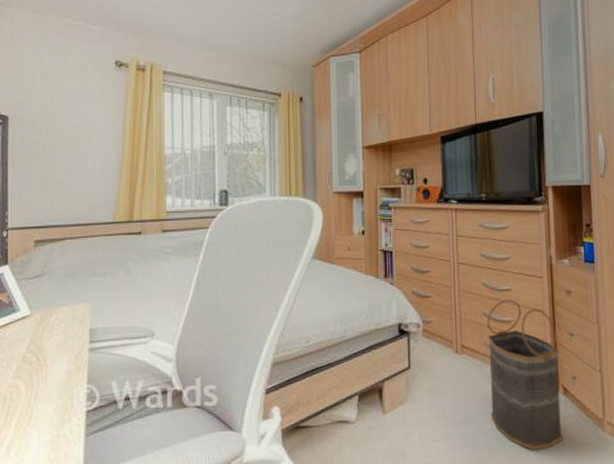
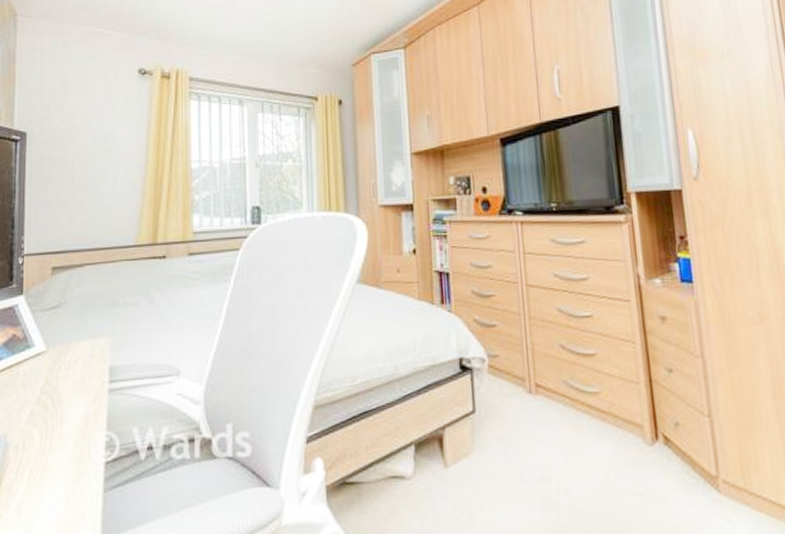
basket: present [486,299,563,451] -> none [564,327,668,516]

